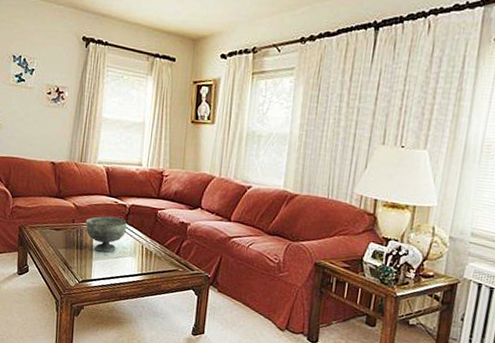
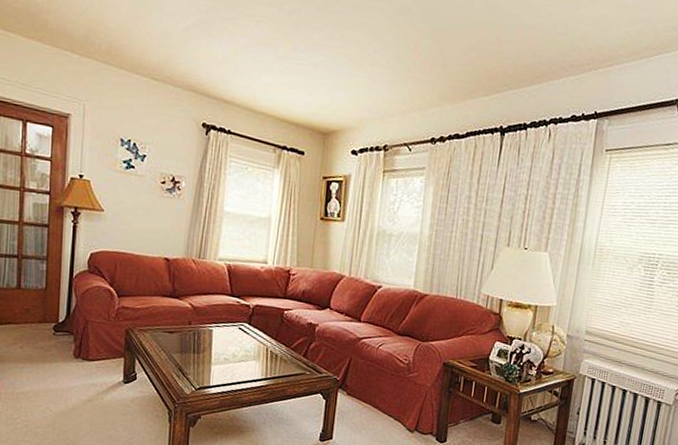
decorative bowl: present [85,216,127,253] -> none [203,317,250,357]

